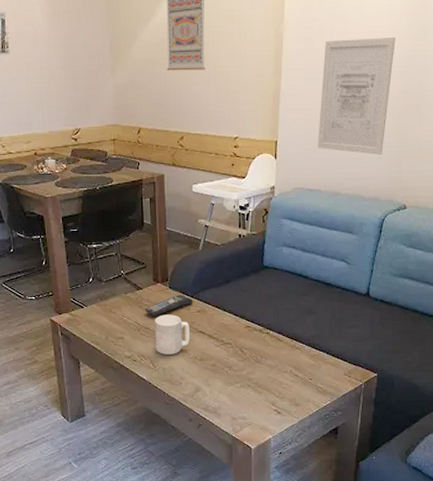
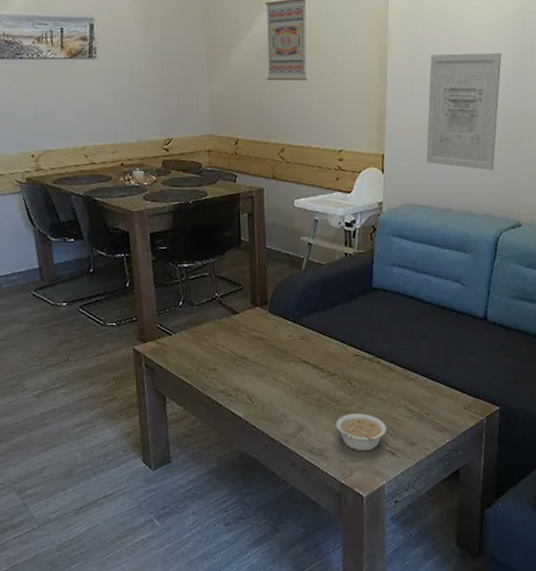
remote control: present [144,294,193,316] -> none [240,319,295,344]
mug: present [155,314,190,355] -> none [253,342,292,388]
legume: none [228,378,274,410] -> present [336,413,387,452]

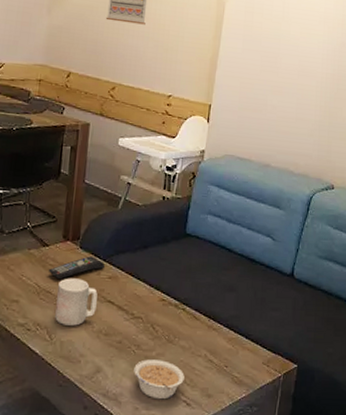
remote control: none [240,319,295,344] -> present [48,256,104,279]
mug: none [253,342,292,388] -> present [55,278,98,326]
wall art: present [426,53,502,170] -> none [251,17,330,132]

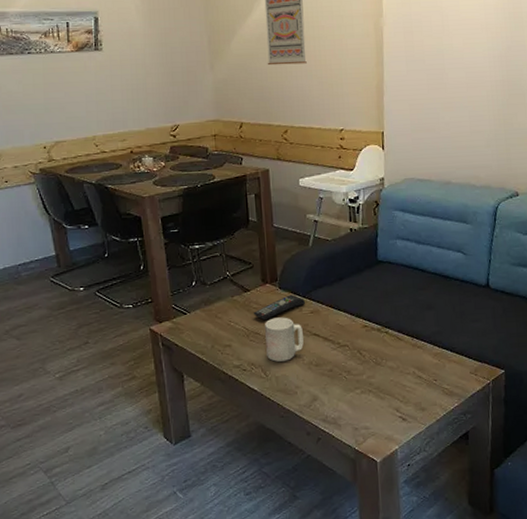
legume: present [134,359,185,400] -> none [348,382,397,419]

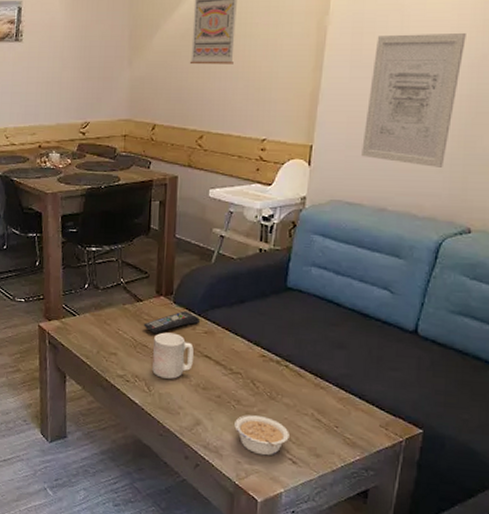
legume: none [348,382,397,419] -> present [234,415,289,456]
wall art: none [424,29,494,143] -> present [361,33,466,167]

